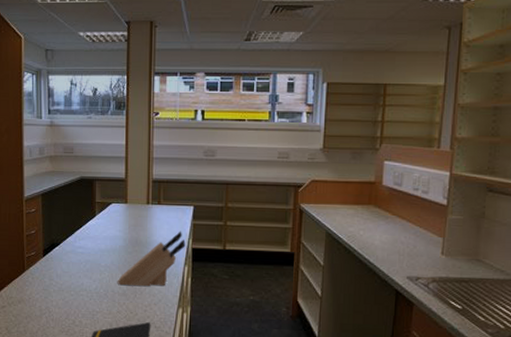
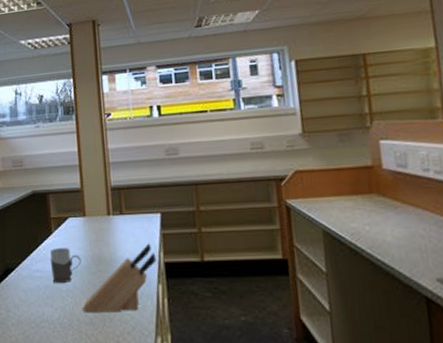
mug: none [92,229,120,259] -> present [50,248,81,283]

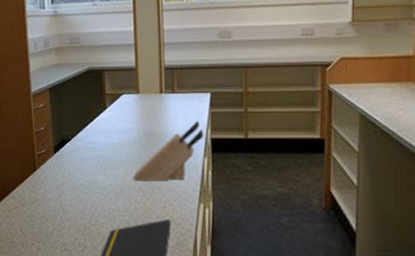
mug: present [50,248,81,283] -> none [104,122,133,154]

